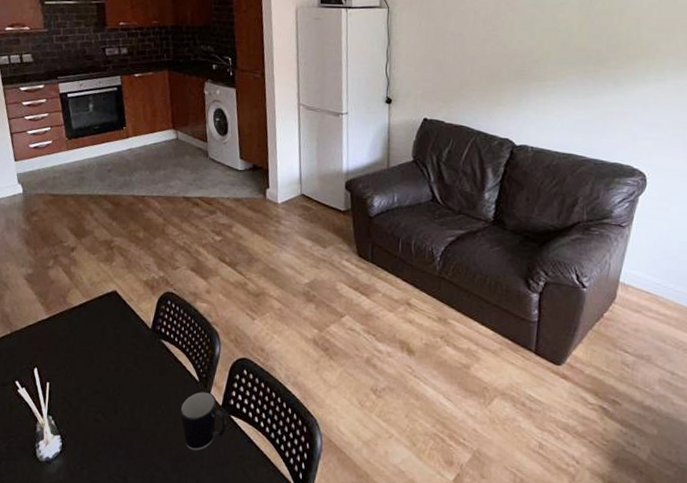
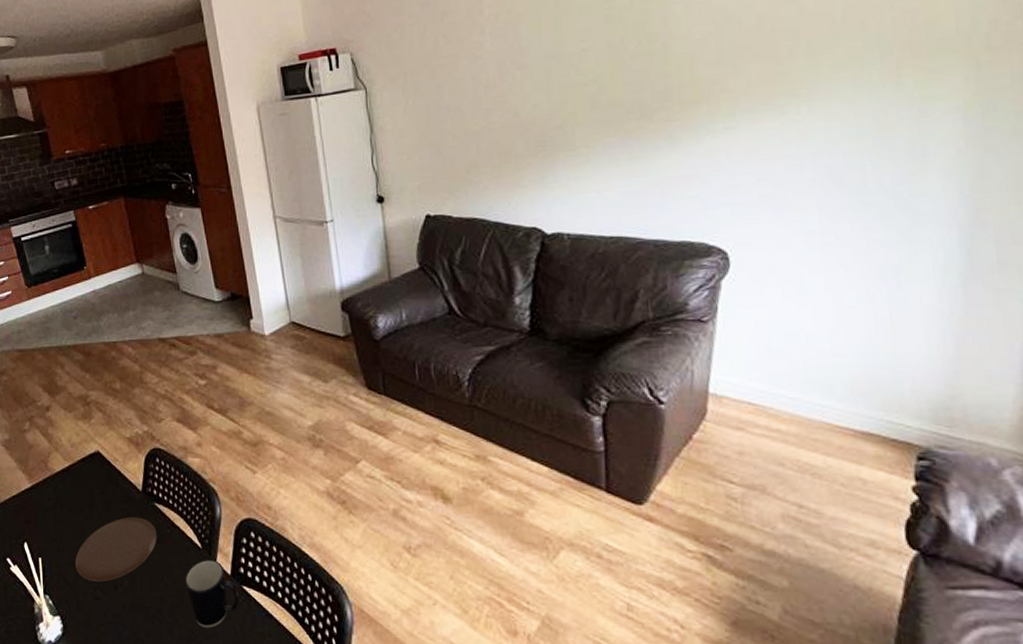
plate: none [81,350,160,407] -> present [75,516,157,582]

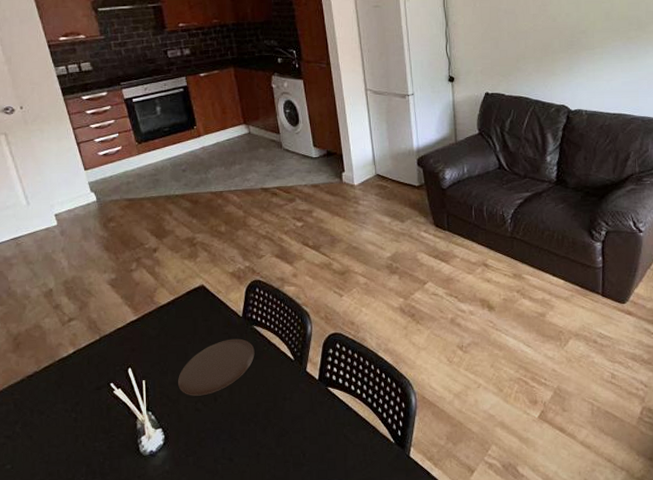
mug: present [185,559,239,629] -> none [278,368,325,425]

